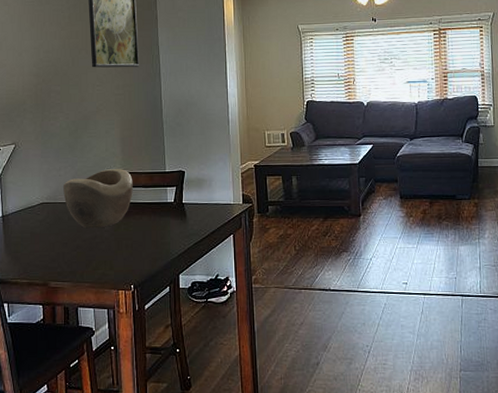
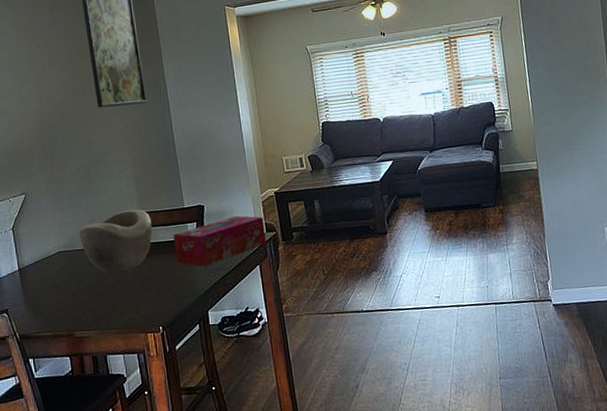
tissue box: none [153,184,242,230] -> present [173,215,266,266]

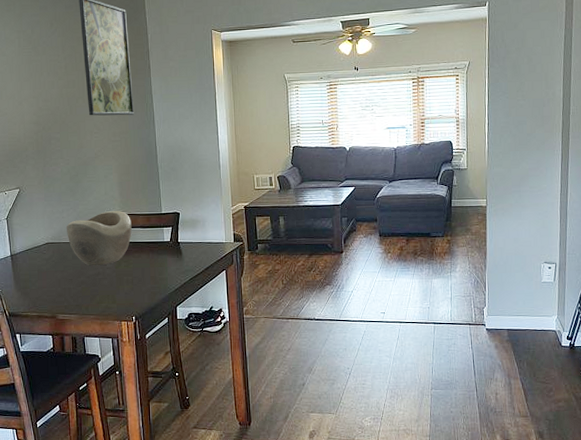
tissue box: present [173,215,266,266] -> none [150,224,233,267]

